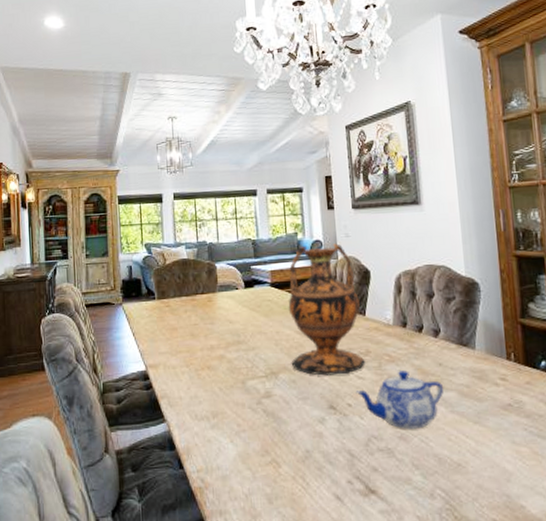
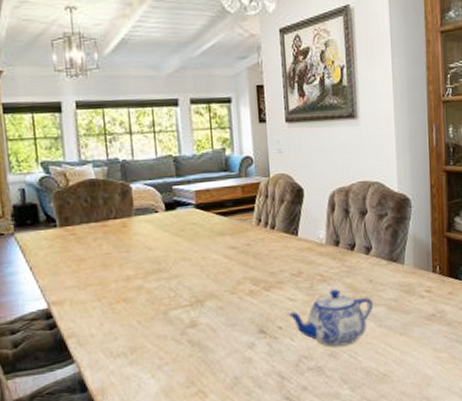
vase: present [288,243,366,376] -> none [215,160,297,300]

